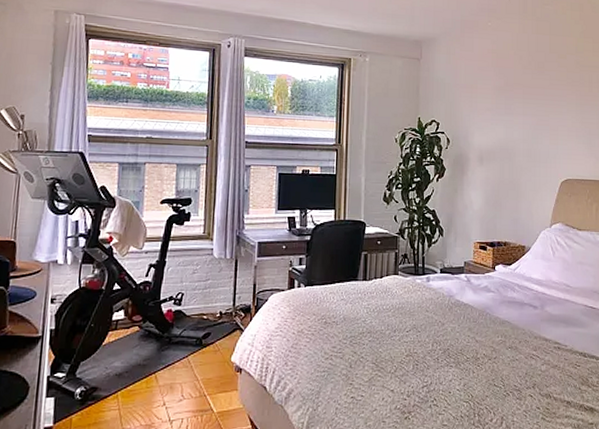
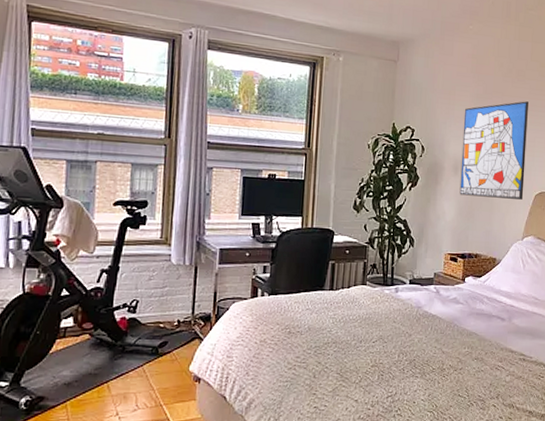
wall art: none [486,91,550,187] -> present [459,101,528,200]

